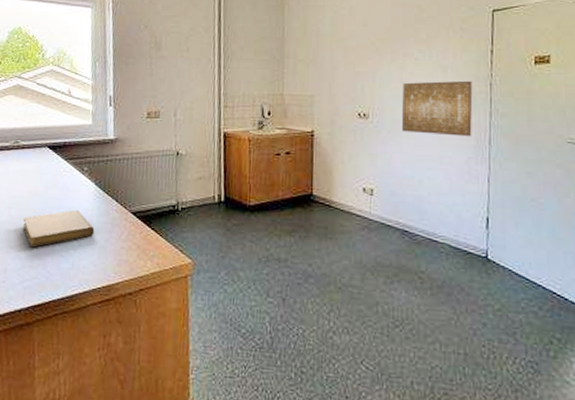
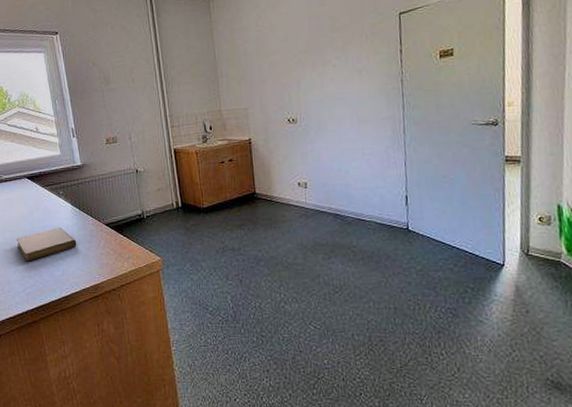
wall art: present [402,80,473,137] -> none [324,79,389,131]

